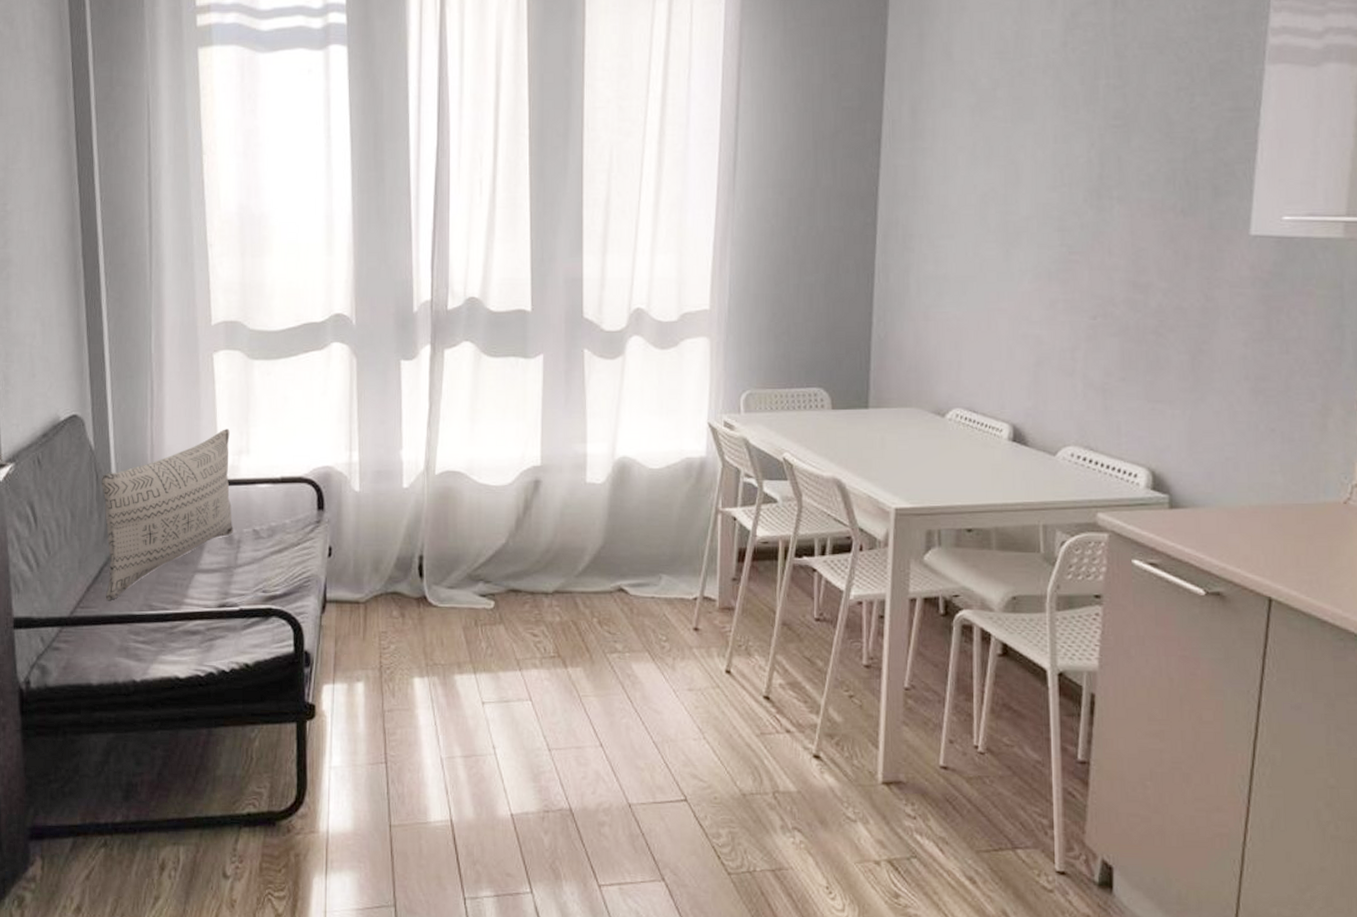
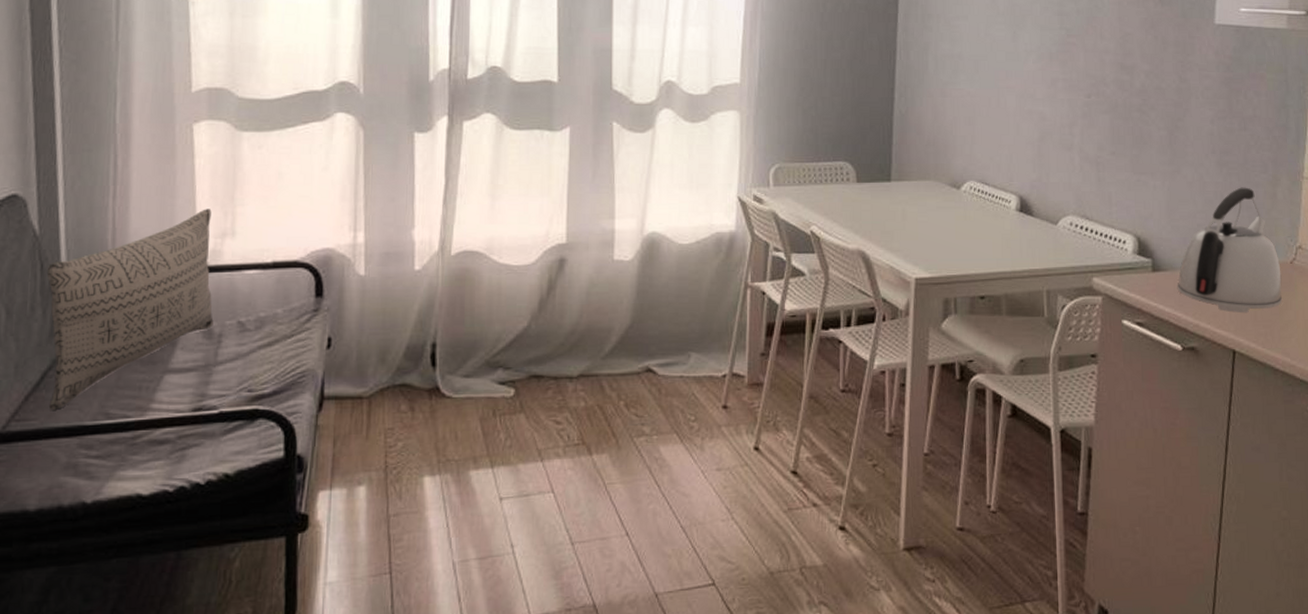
kettle: none [1199,417,1333,558] -> present [1177,187,1283,314]

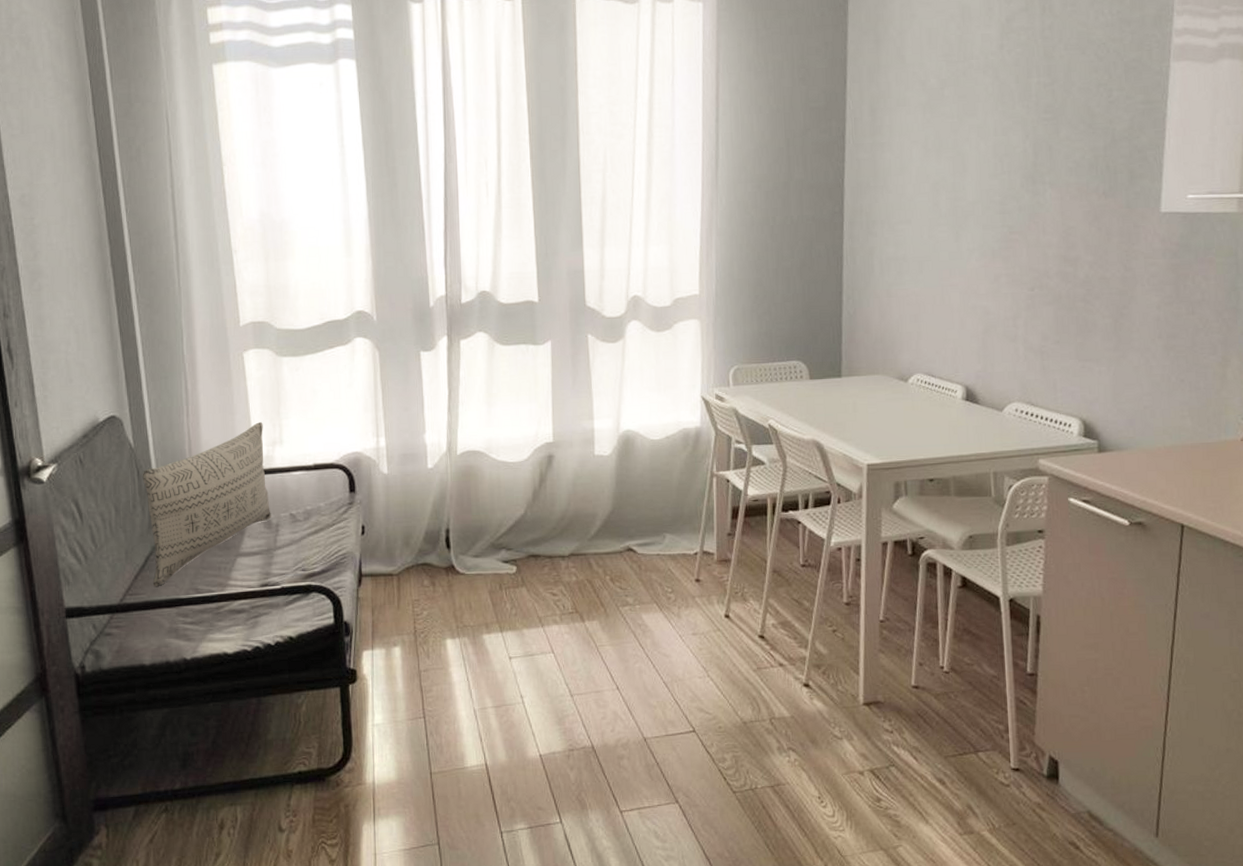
kettle: present [1177,187,1283,314] -> none [1123,369,1233,490]

